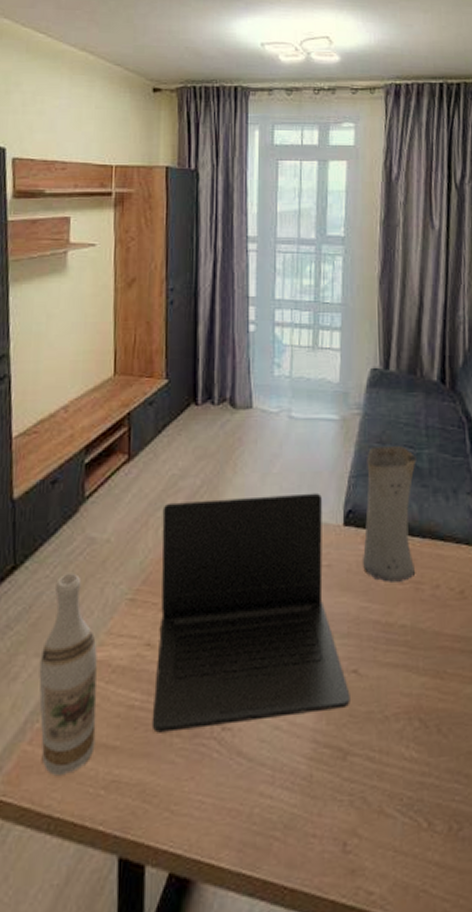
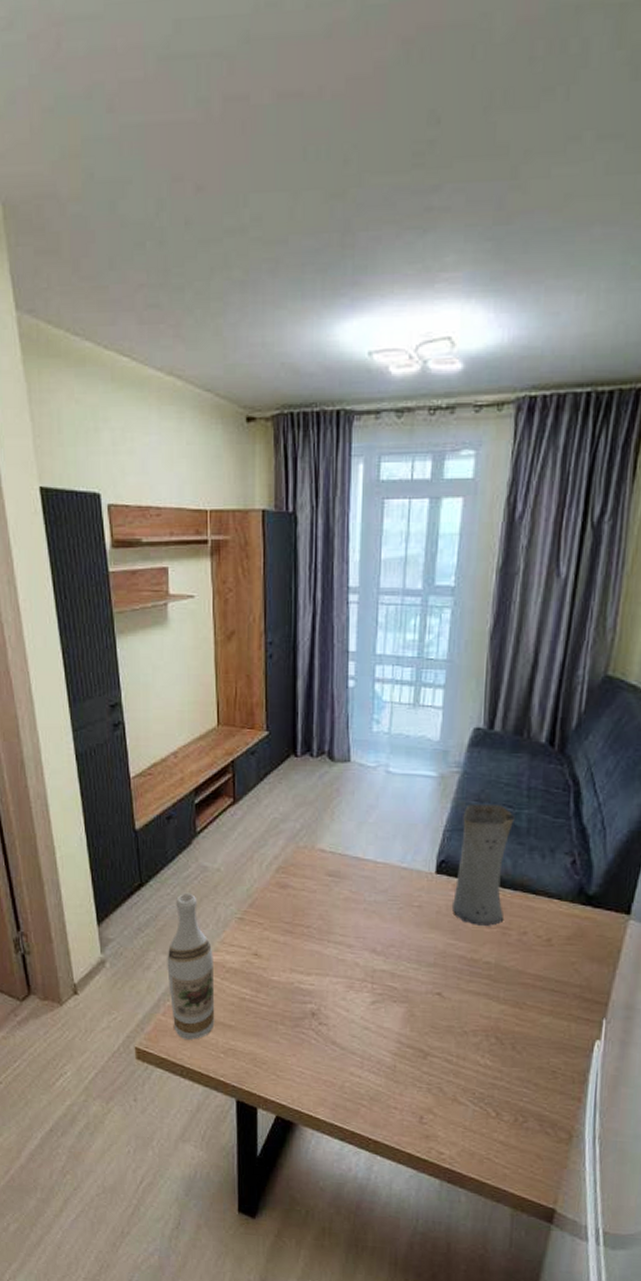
laptop: present [151,493,350,733] -> none [260,842,433,1021]

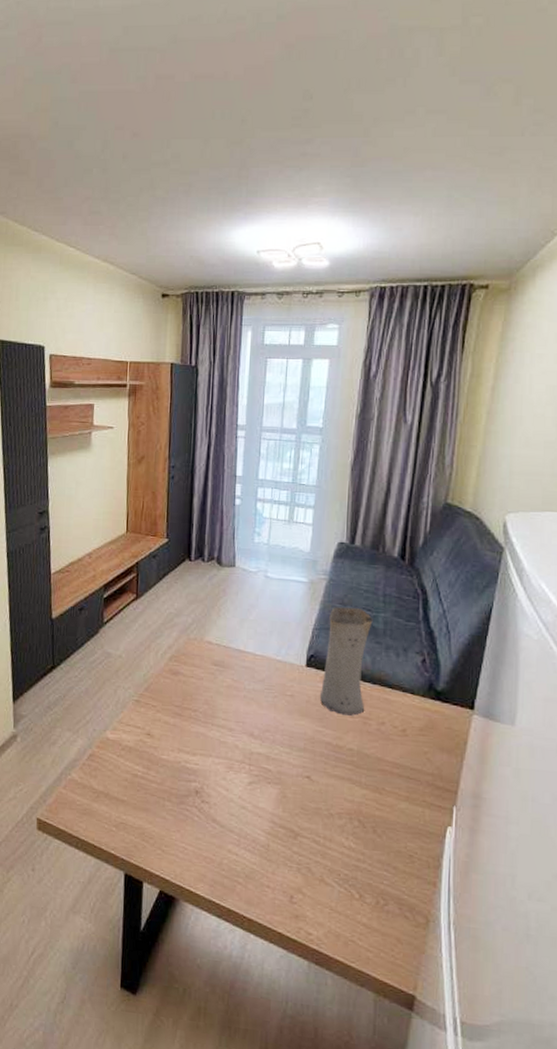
wine bottle: present [167,892,215,1040] -> none [70,675,112,813]

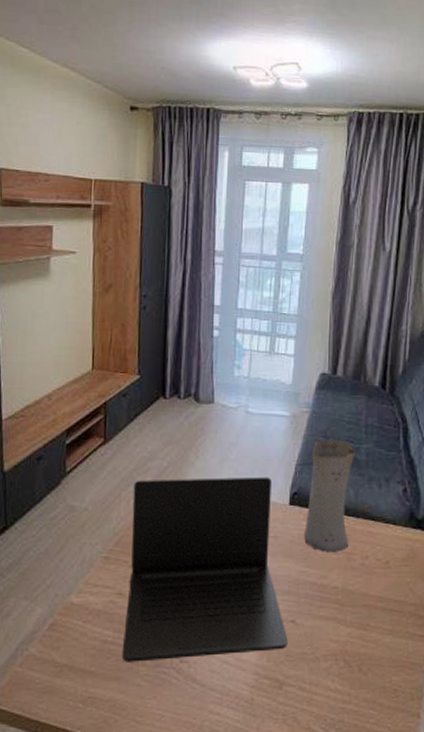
laptop: none [150,633,303,803] -> present [121,476,288,662]

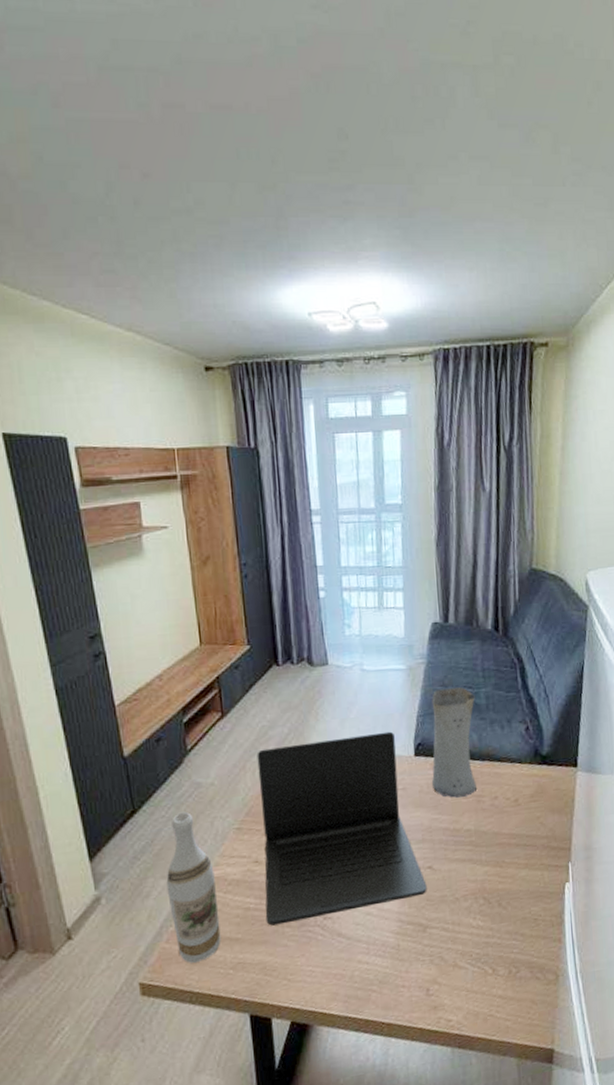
wine bottle: none [27,533,77,691] -> present [166,811,221,963]

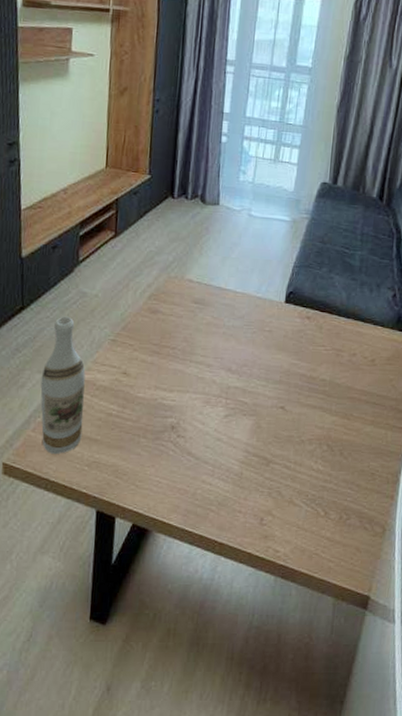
laptop: present [257,731,427,926] -> none [124,272,277,434]
vase: present [432,687,478,798] -> none [297,245,350,348]

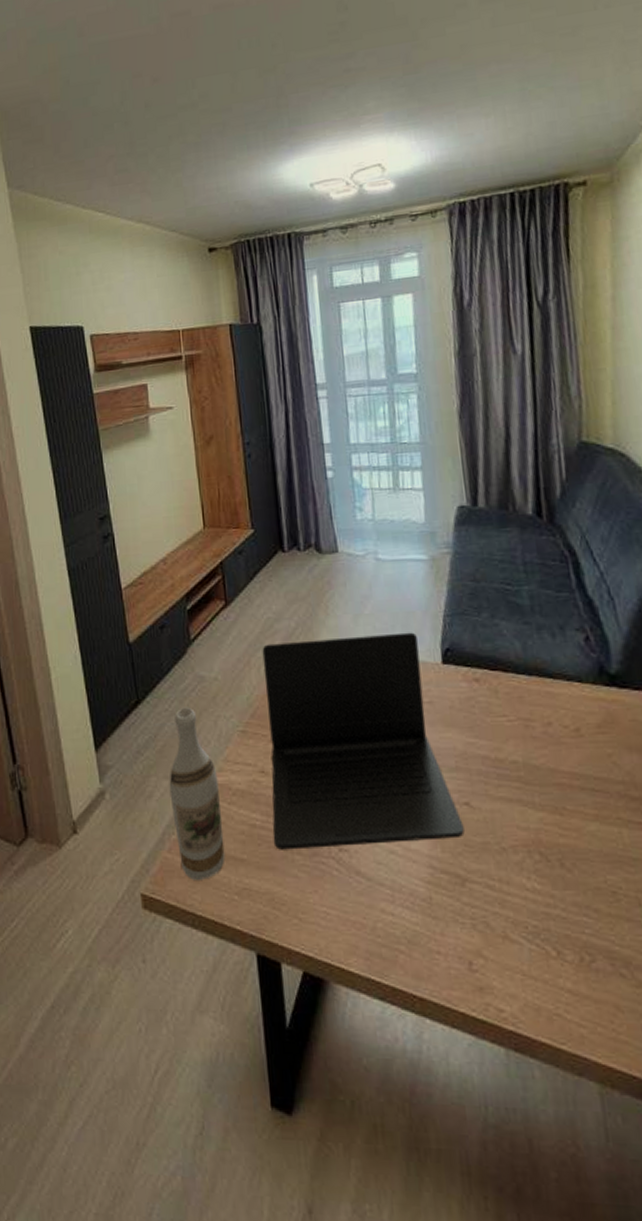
laptop: none [124,272,277,434] -> present [262,632,464,850]

